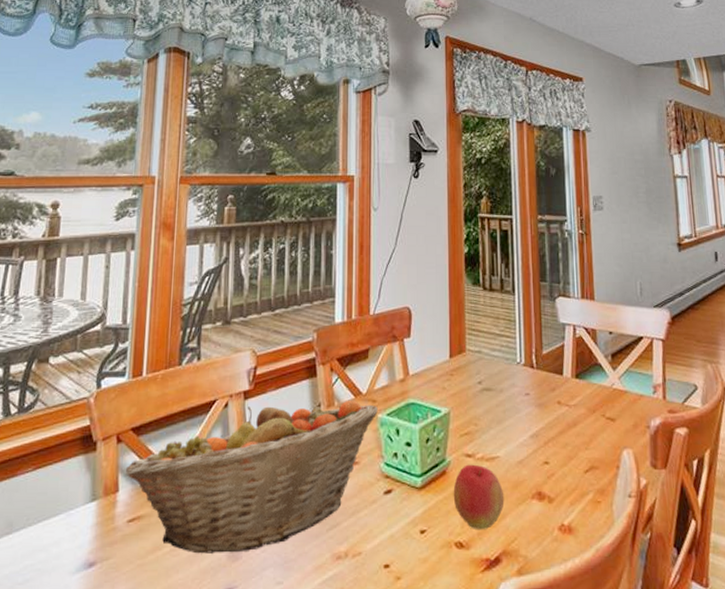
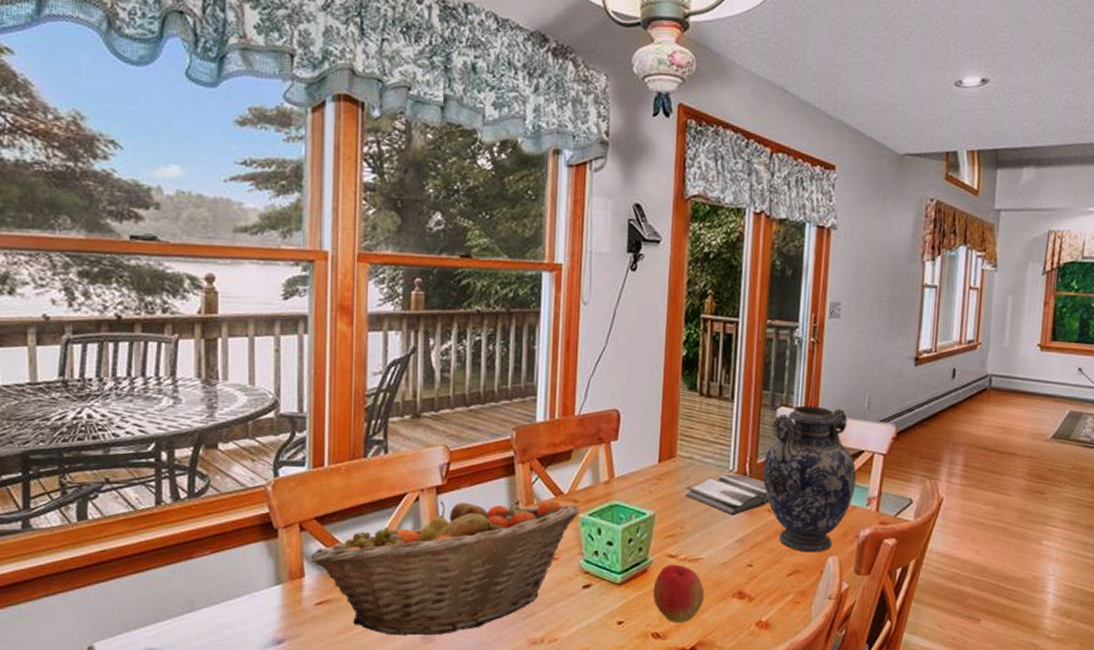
hardback book: none [477,366,559,410] -> present [685,474,770,515]
vase: none [548,295,639,446] -> present [763,405,856,553]

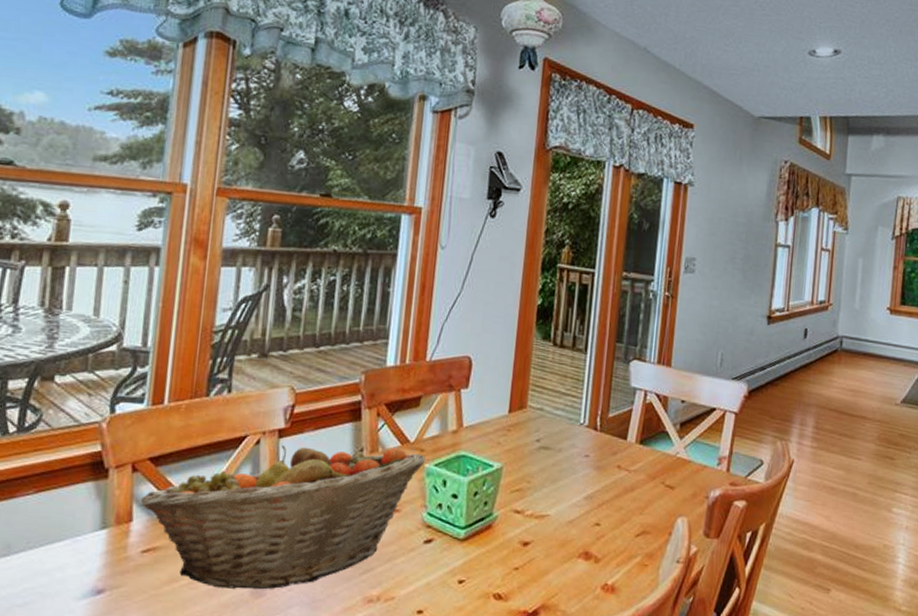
apple: present [653,564,705,622] -> none [496,520,550,583]
hardback book: present [685,474,770,515] -> none [534,428,620,471]
vase: present [763,405,856,553] -> none [613,360,708,513]

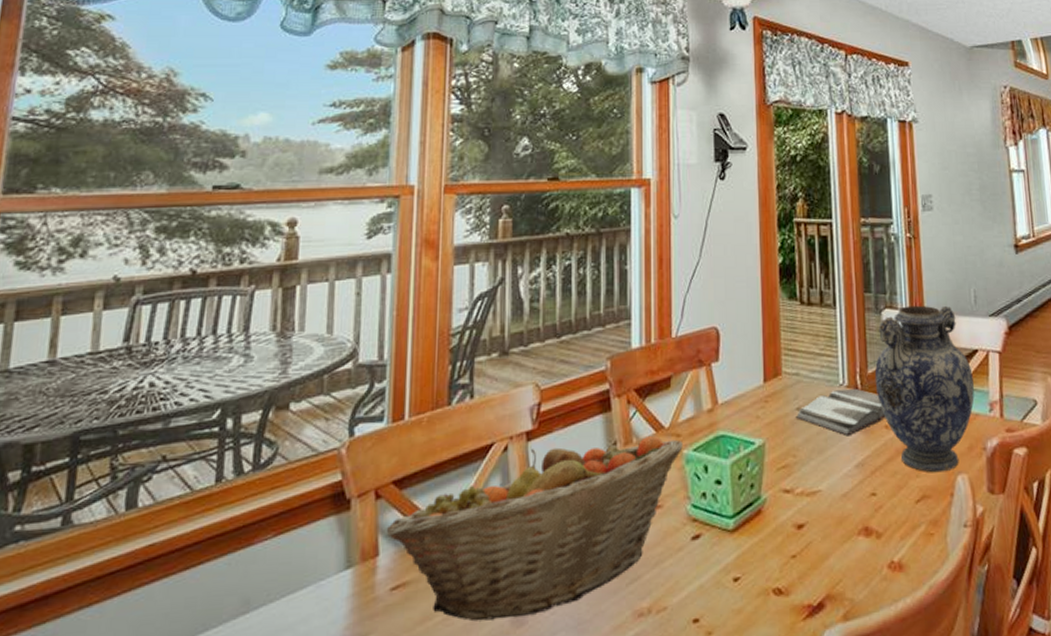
hardback book: none [534,428,620,471] -> present [795,388,886,436]
vase: none [613,360,708,513] -> present [874,305,974,473]

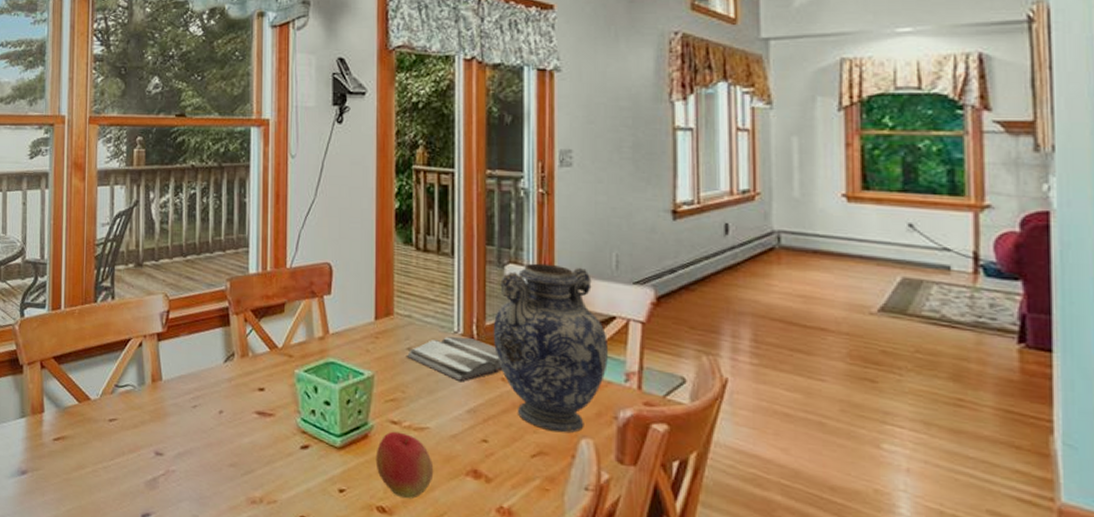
fruit basket: present [386,436,683,622] -> none [49,348,294,483]
apple: none [770,500,828,573] -> present [375,431,434,499]

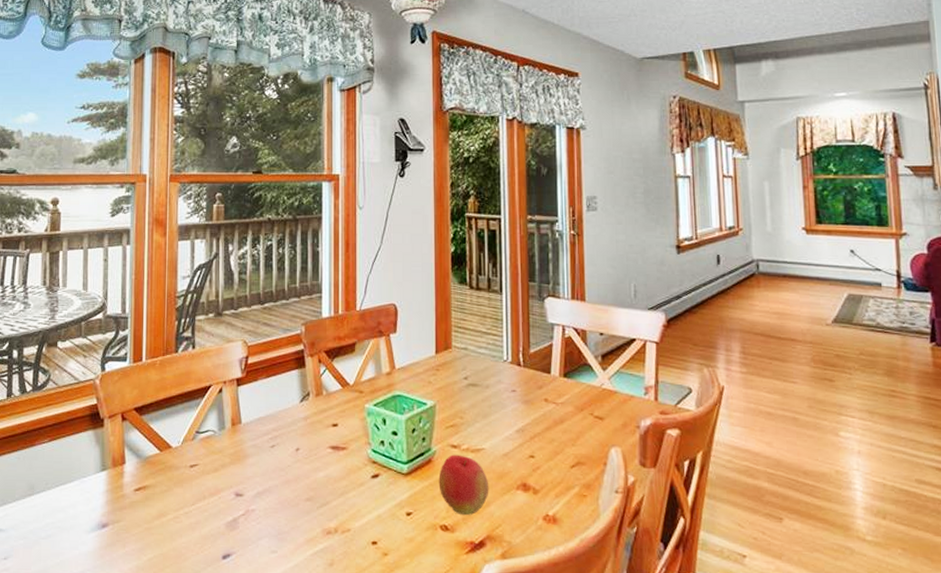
hardback book: present [406,336,503,382] -> none [463,364,546,405]
vase: present [493,263,608,433] -> none [536,296,630,444]

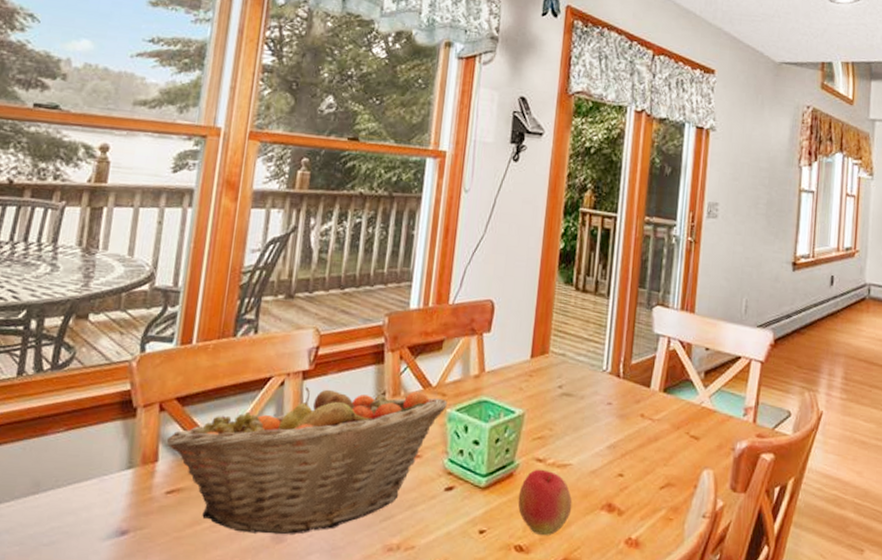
fruit basket: none [130,391,365,523] -> present [166,387,447,535]

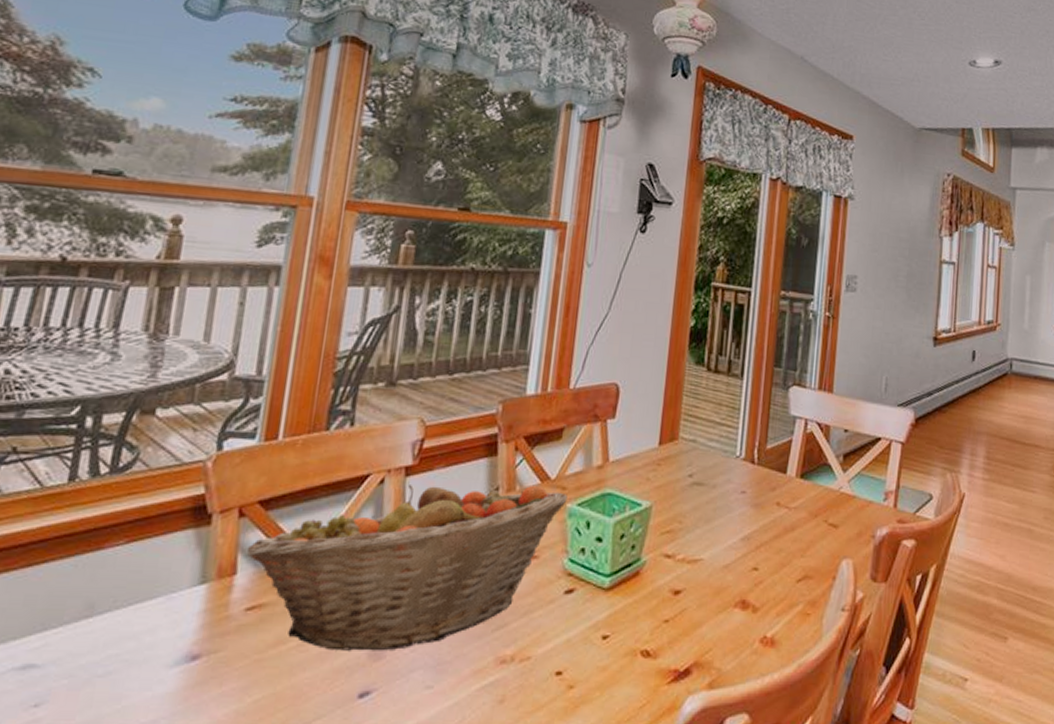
apple: present [518,469,572,535] -> none [644,566,704,637]

